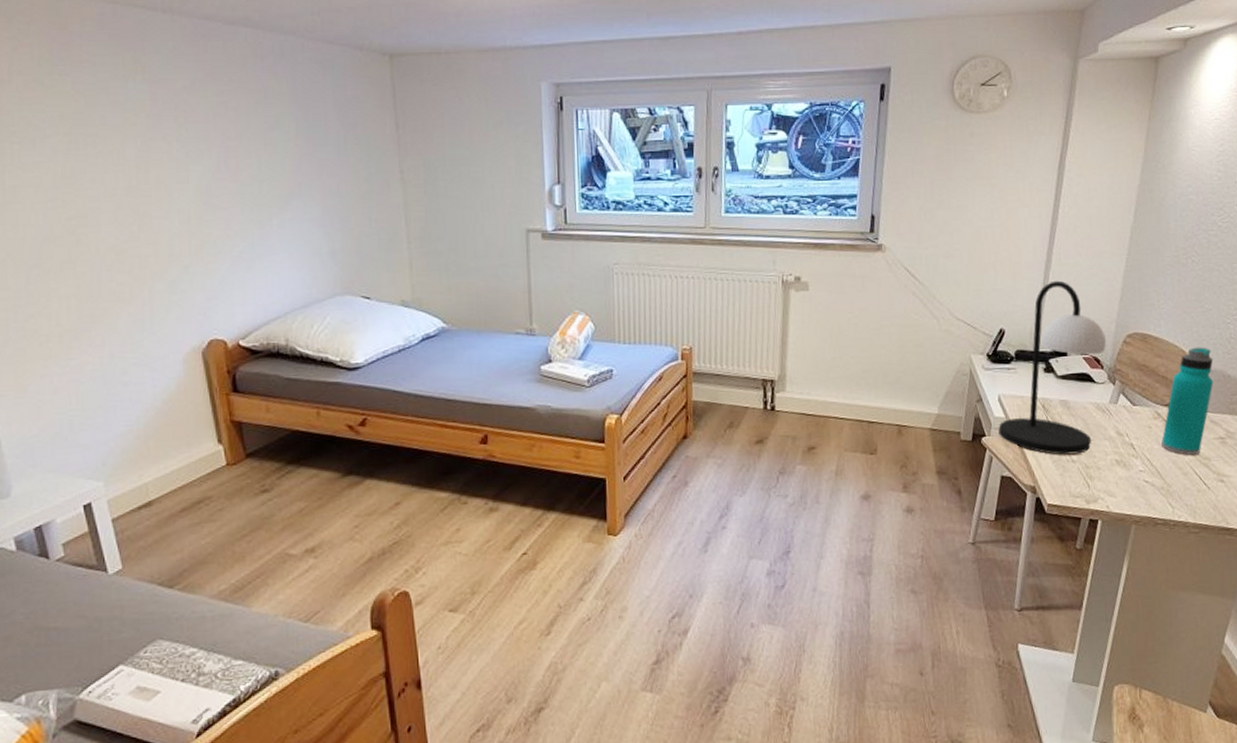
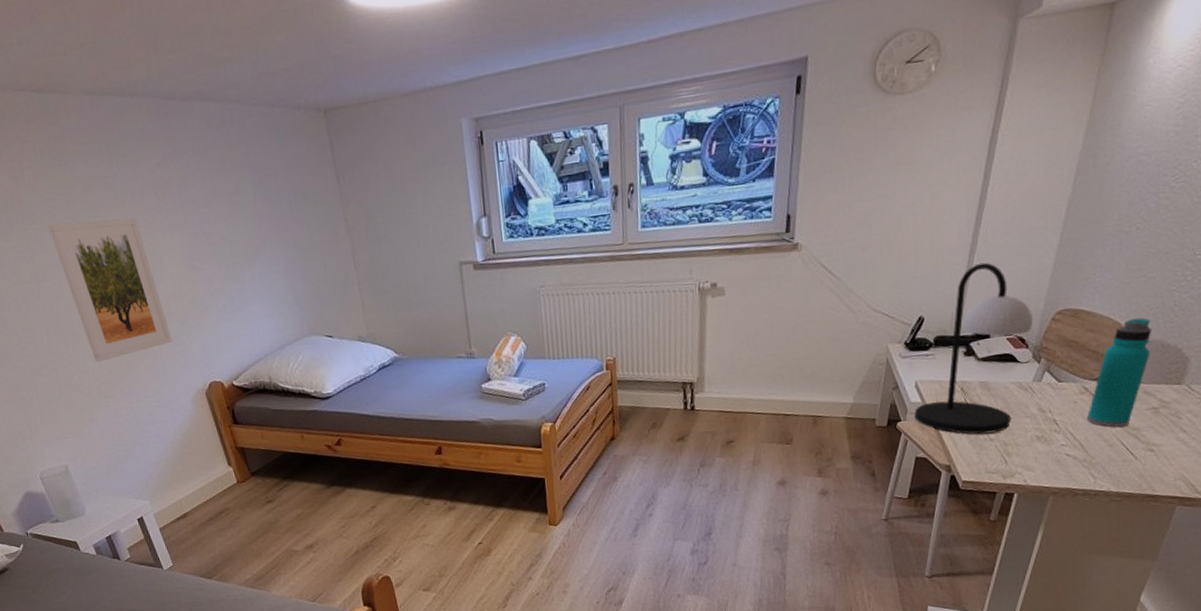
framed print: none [30,138,169,304] -> present [47,217,173,362]

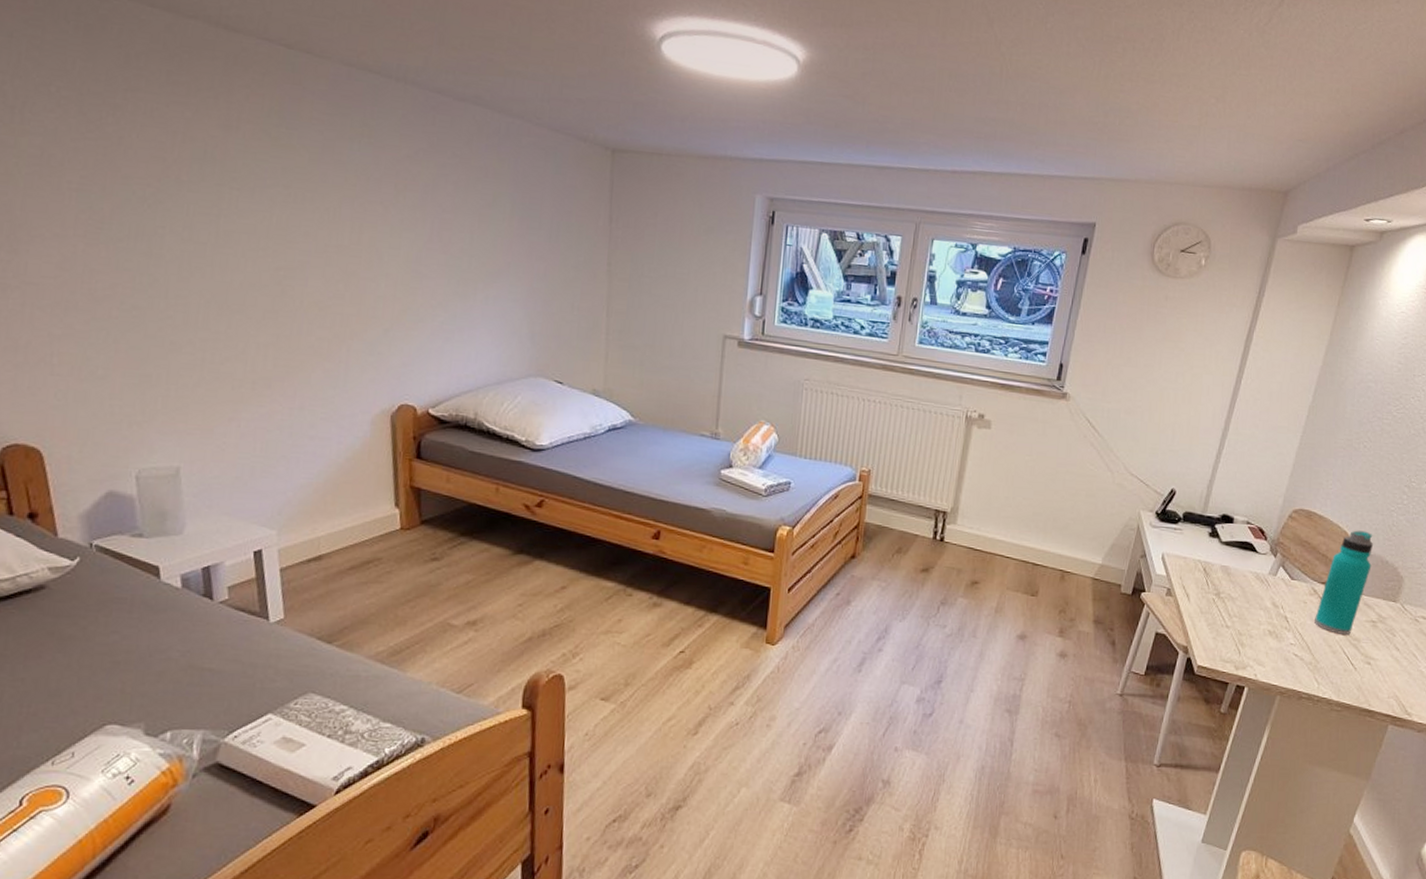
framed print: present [47,217,173,362] -> none [249,186,368,353]
table lamp: present [914,262,1033,434] -> none [1158,449,1272,620]

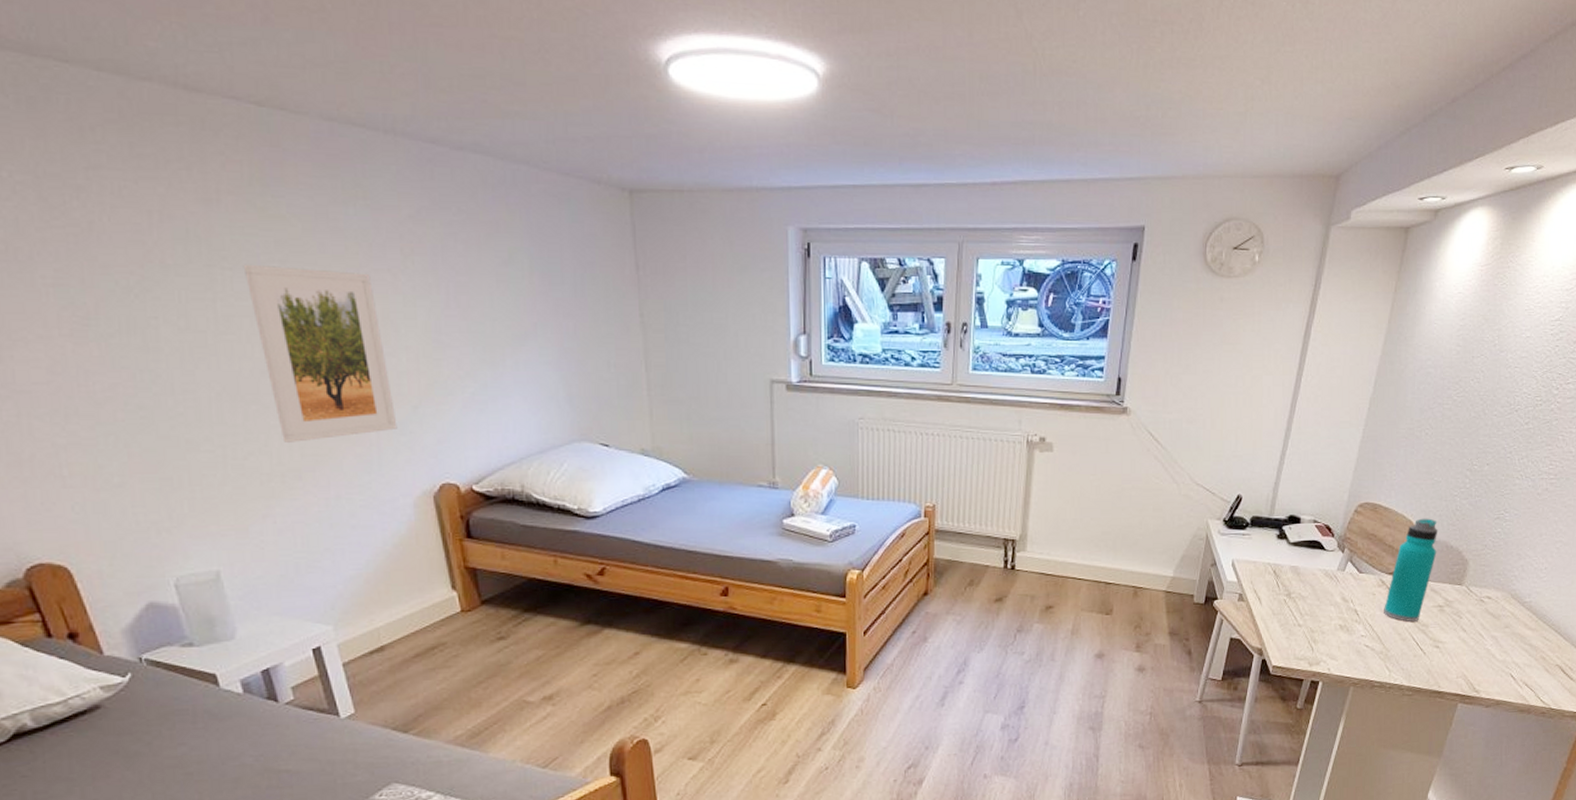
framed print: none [249,186,368,353] -> present [243,264,398,442]

